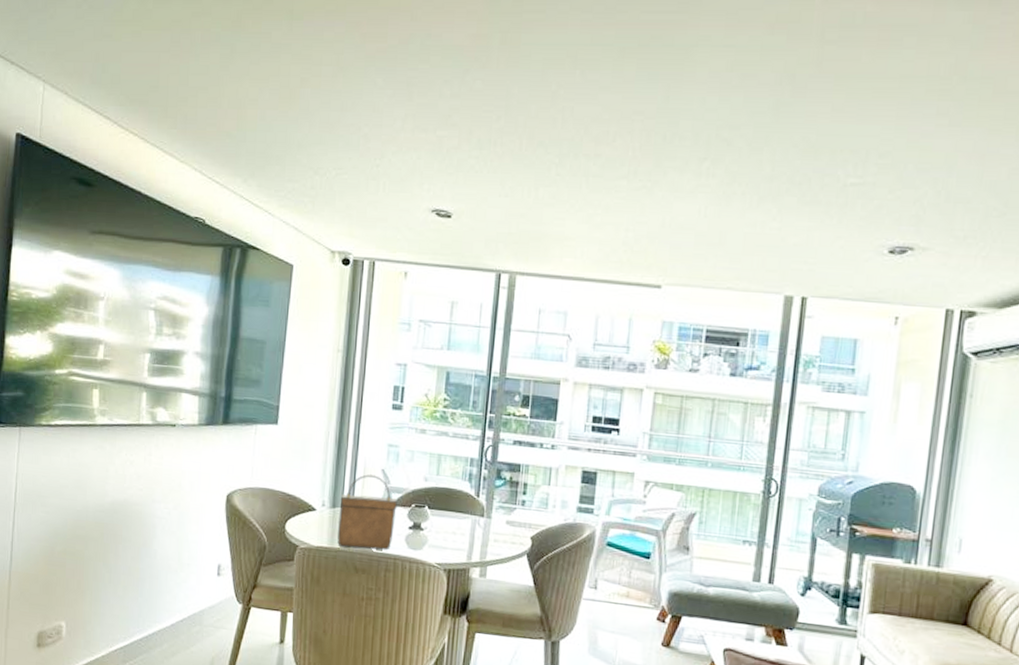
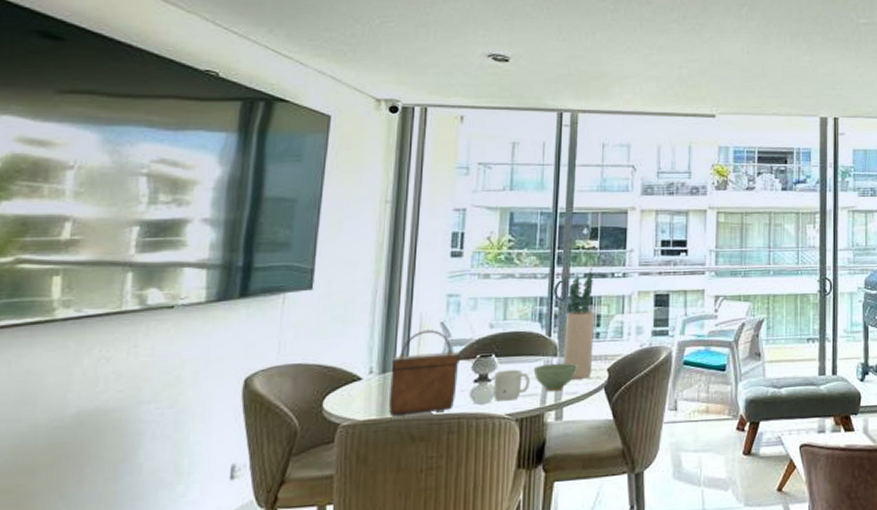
mug: none [425,522,458,552] -> present [493,369,530,401]
bowl: none [461,522,504,551] -> present [533,362,579,392]
vase: none [489,435,522,543] -> present [563,267,595,379]

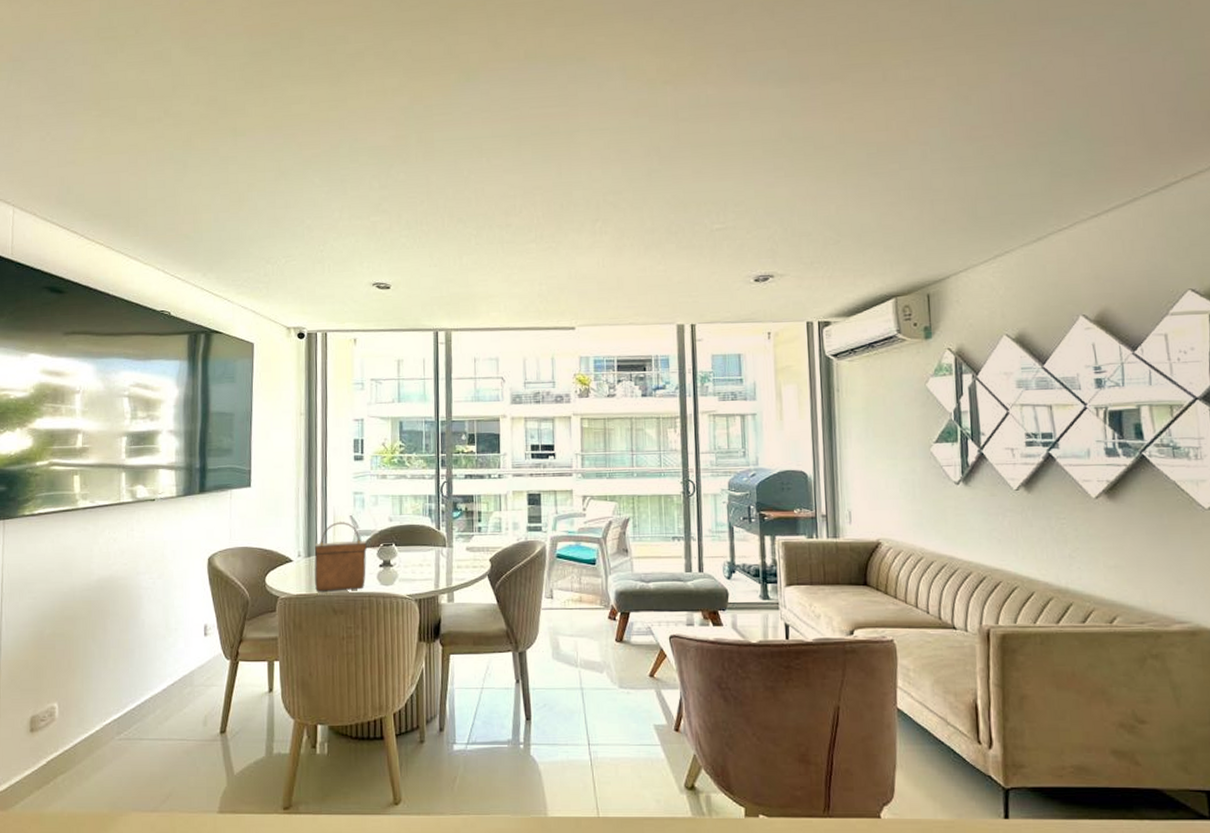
mug: present [493,369,530,401] -> none [395,557,425,584]
bowl: present [533,362,579,392] -> none [427,552,465,578]
vase: present [563,267,595,379] -> none [451,469,477,567]

